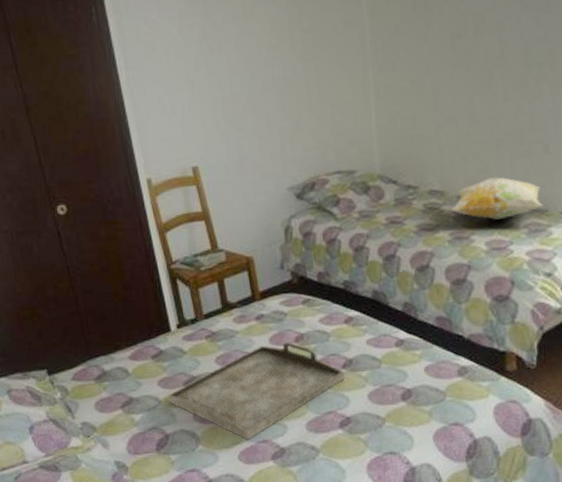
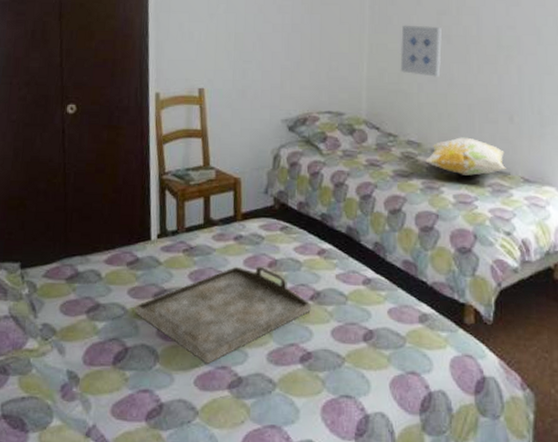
wall art: none [411,53,461,116] -> present [400,25,442,78]

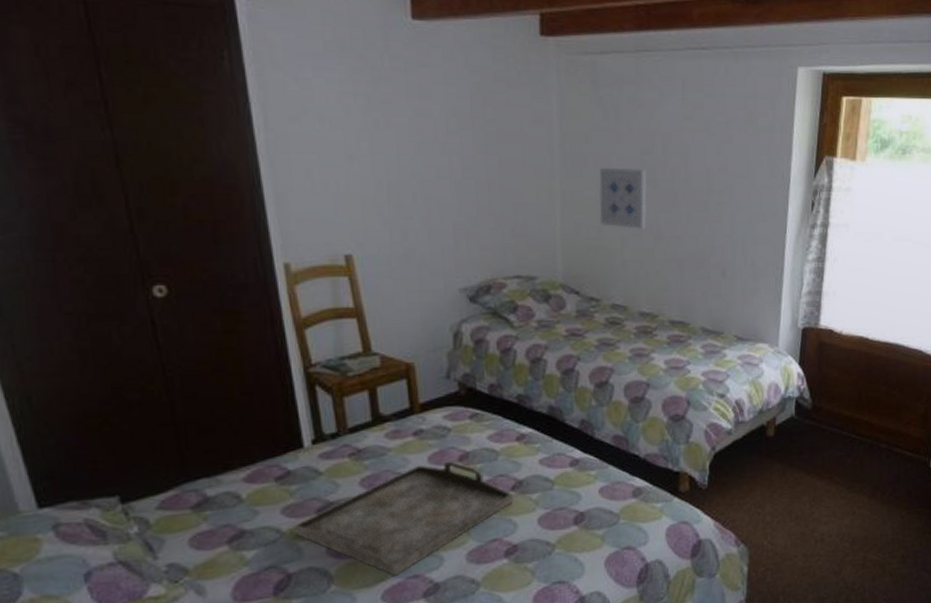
decorative pillow: present [425,137,506,176] -> none [633,296,719,339]

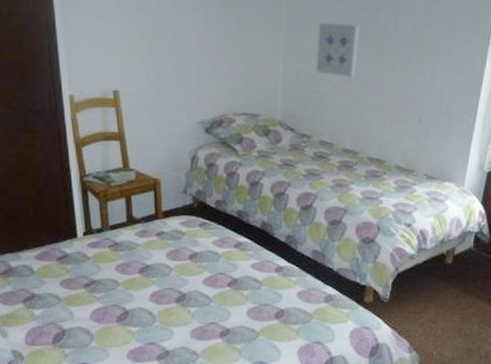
serving tray: present [294,462,513,576] -> none [68,259,229,341]

